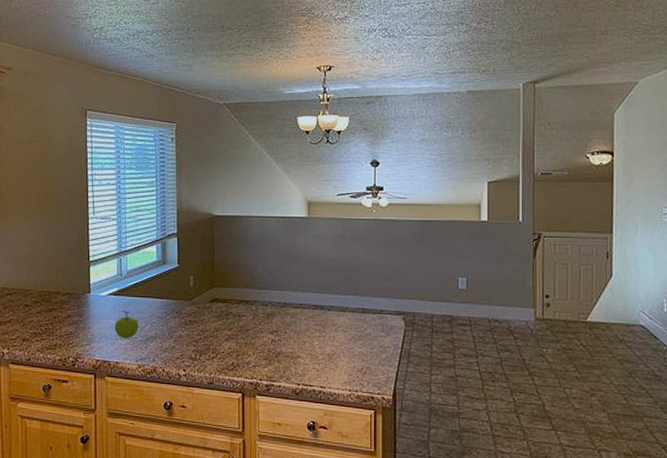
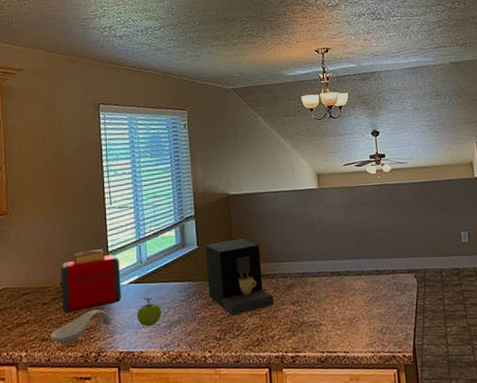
spoon rest: none [31,317,89,346] -> present [50,310,111,344]
toaster: none [41,258,101,316] -> present [60,249,121,313]
coffee maker: none [185,262,253,338] -> present [205,239,275,316]

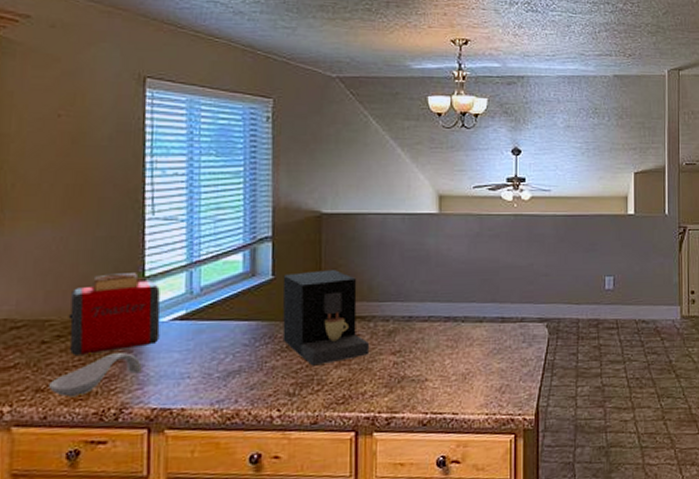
fruit: present [137,297,161,327] -> none [180,339,215,377]

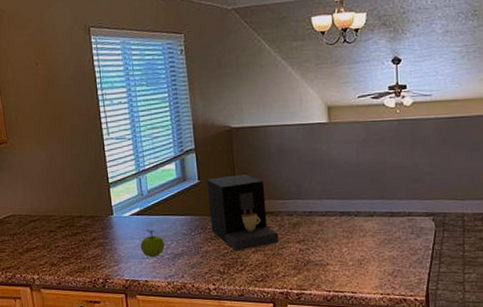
spoon rest: present [49,353,142,396] -> none [59,239,116,269]
toaster: present [68,273,161,355] -> none [63,180,125,240]
fruit: none [180,339,215,377] -> present [140,230,165,258]

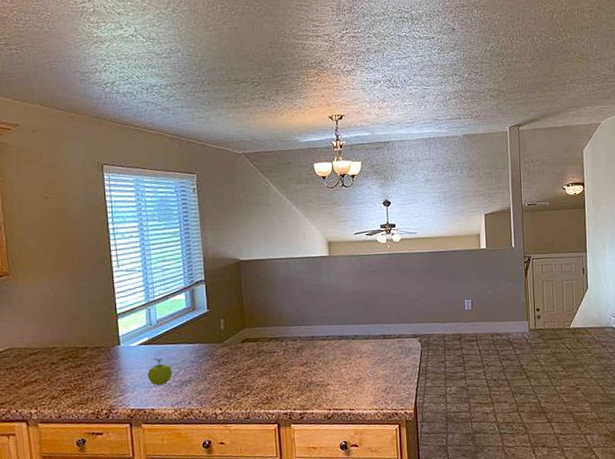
coffee maker: present [206,174,279,251] -> none [215,303,284,376]

